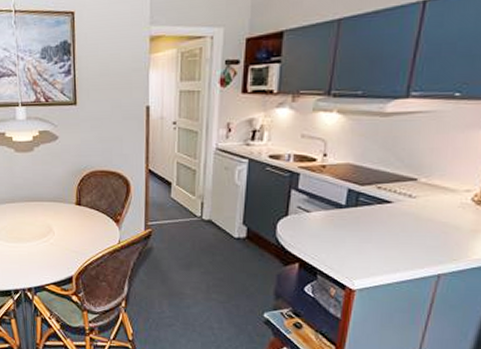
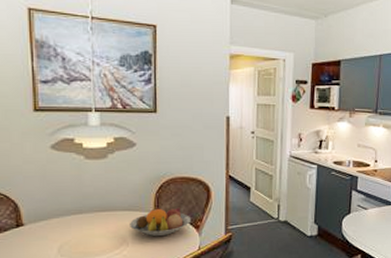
fruit bowl: none [55,199,112,228] -> present [130,206,192,237]

